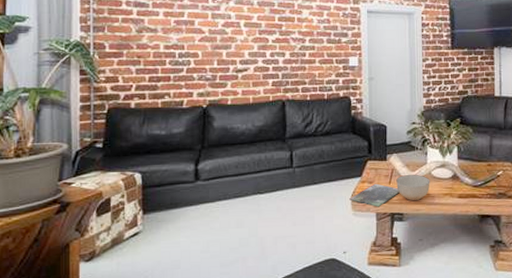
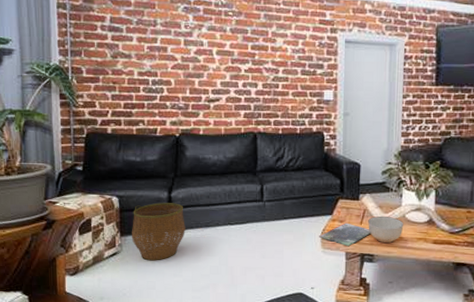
basket: none [154,175,213,238] -> present [131,202,185,261]

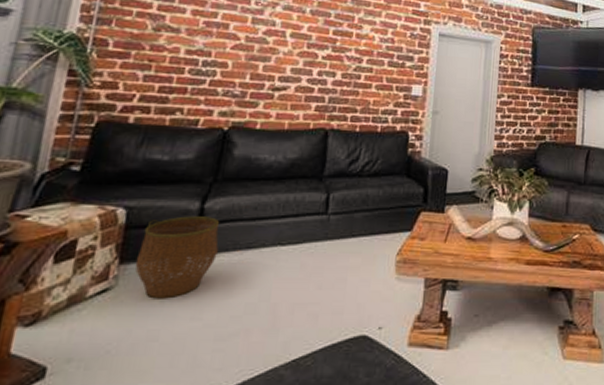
magazine: present [319,222,371,247] -> none [394,240,457,271]
bowl: present [368,215,404,244] -> none [453,231,494,266]

